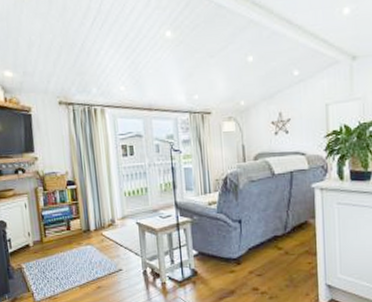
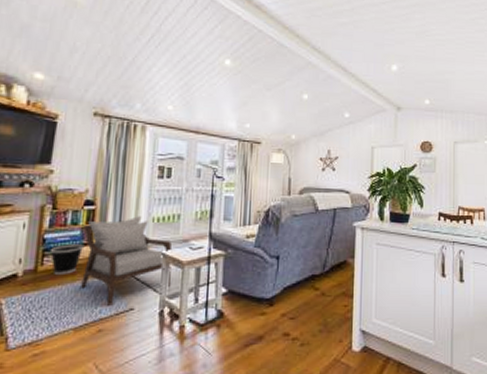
wastebasket: none [48,219,74,244] -> present [49,244,83,274]
armchair: none [70,191,148,268] -> present [81,216,172,306]

